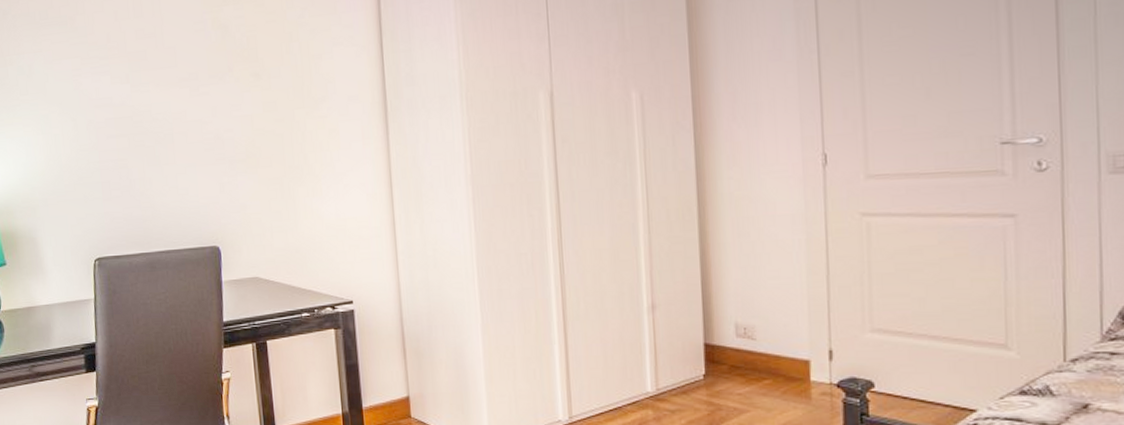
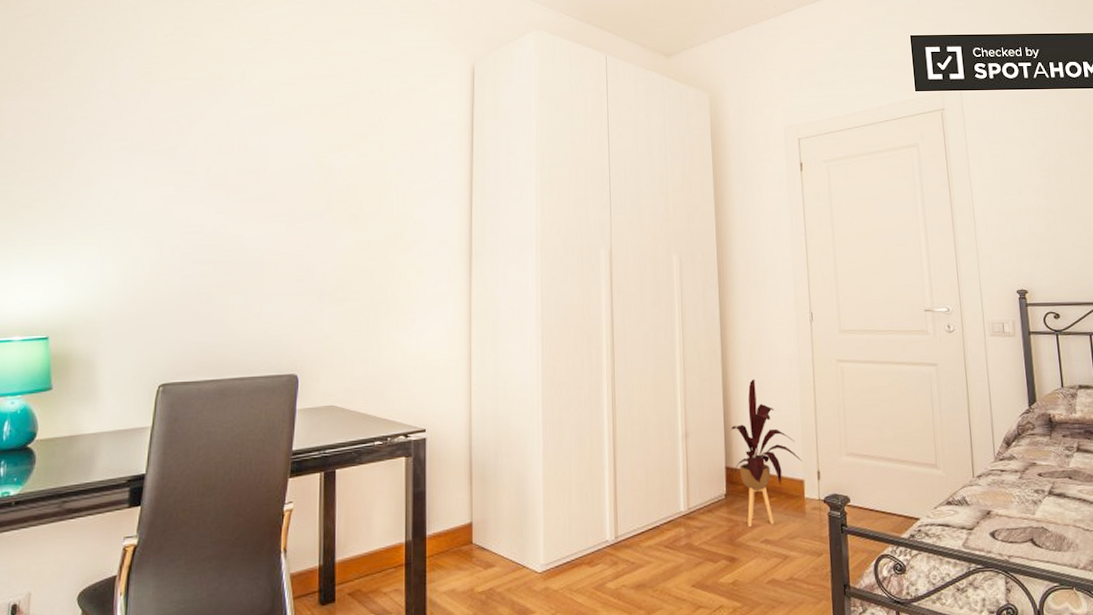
house plant: none [710,240,808,412] -> present [730,379,802,527]

